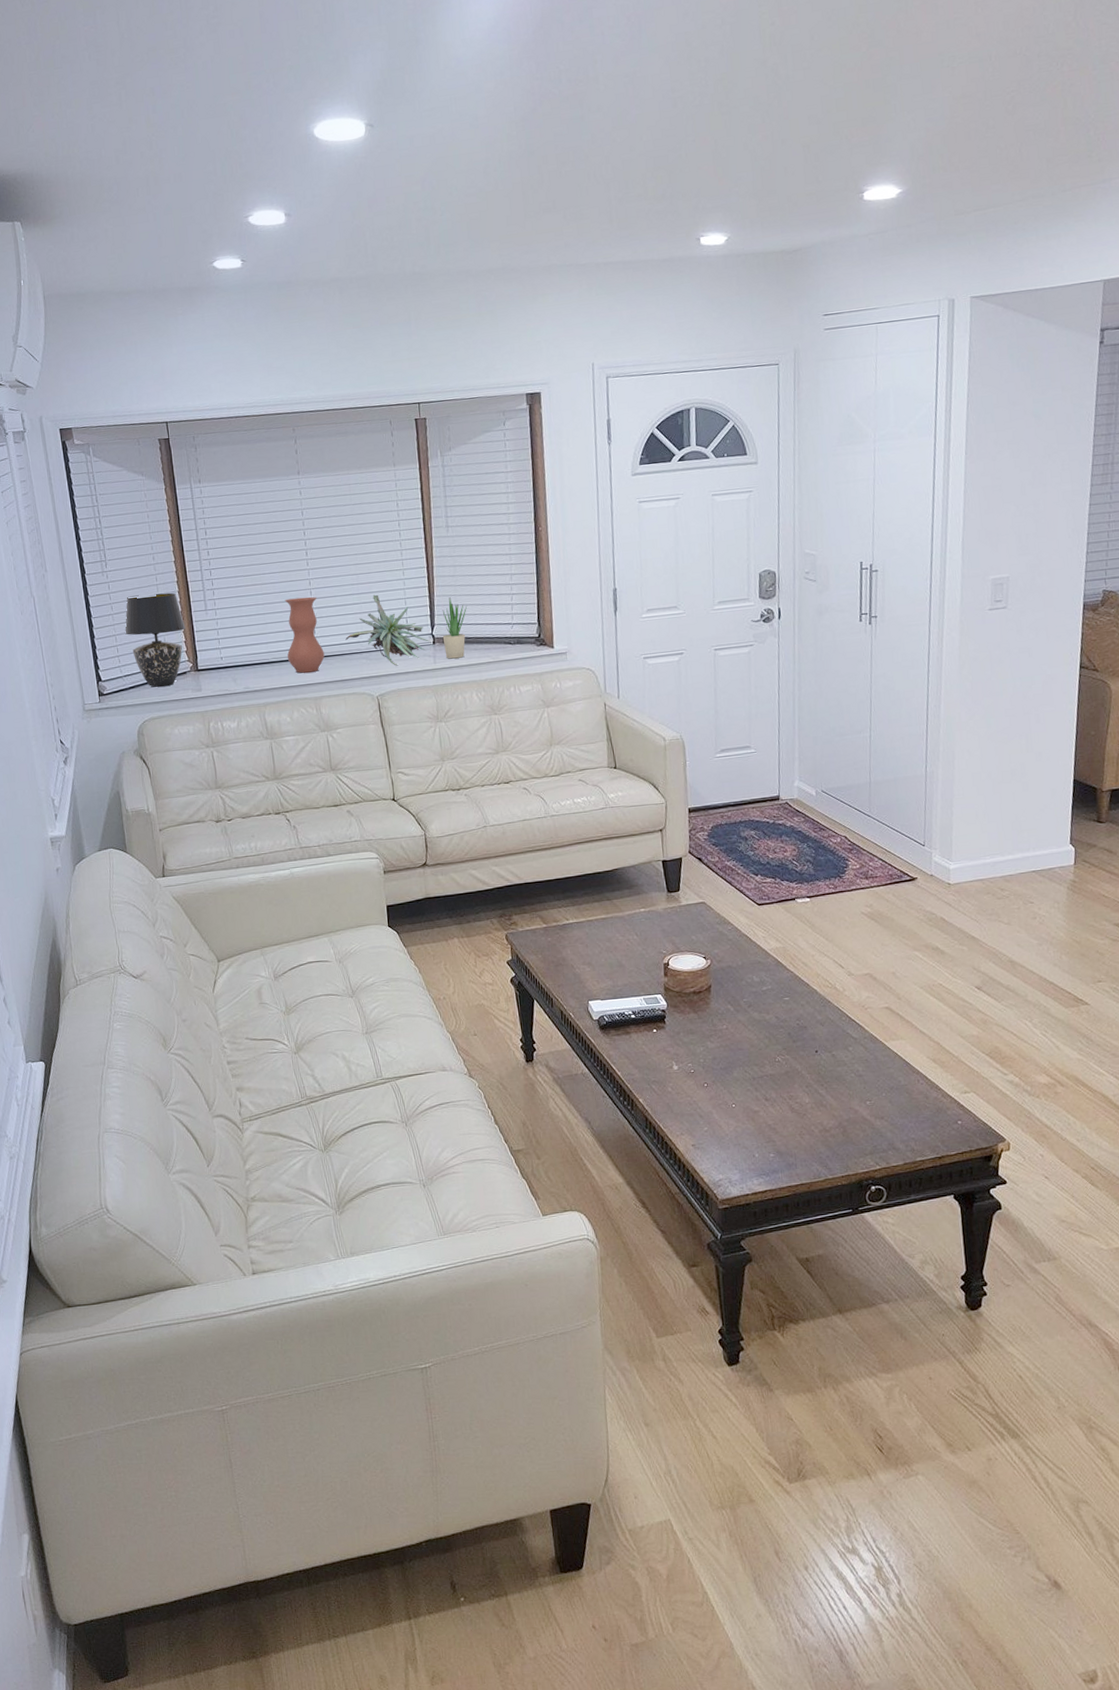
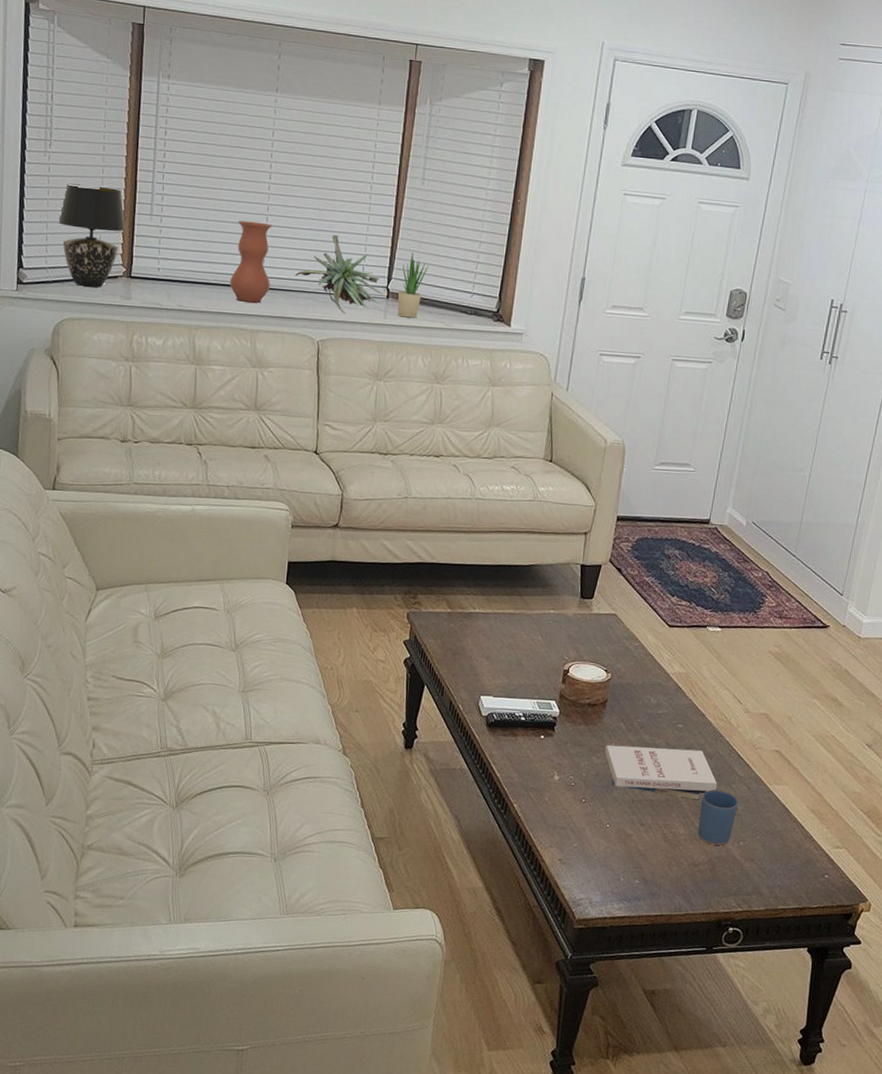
books: none [717,1019,834,1068] -> present [604,744,718,801]
mug: none [820,1054,859,1109] -> present [698,789,739,846]

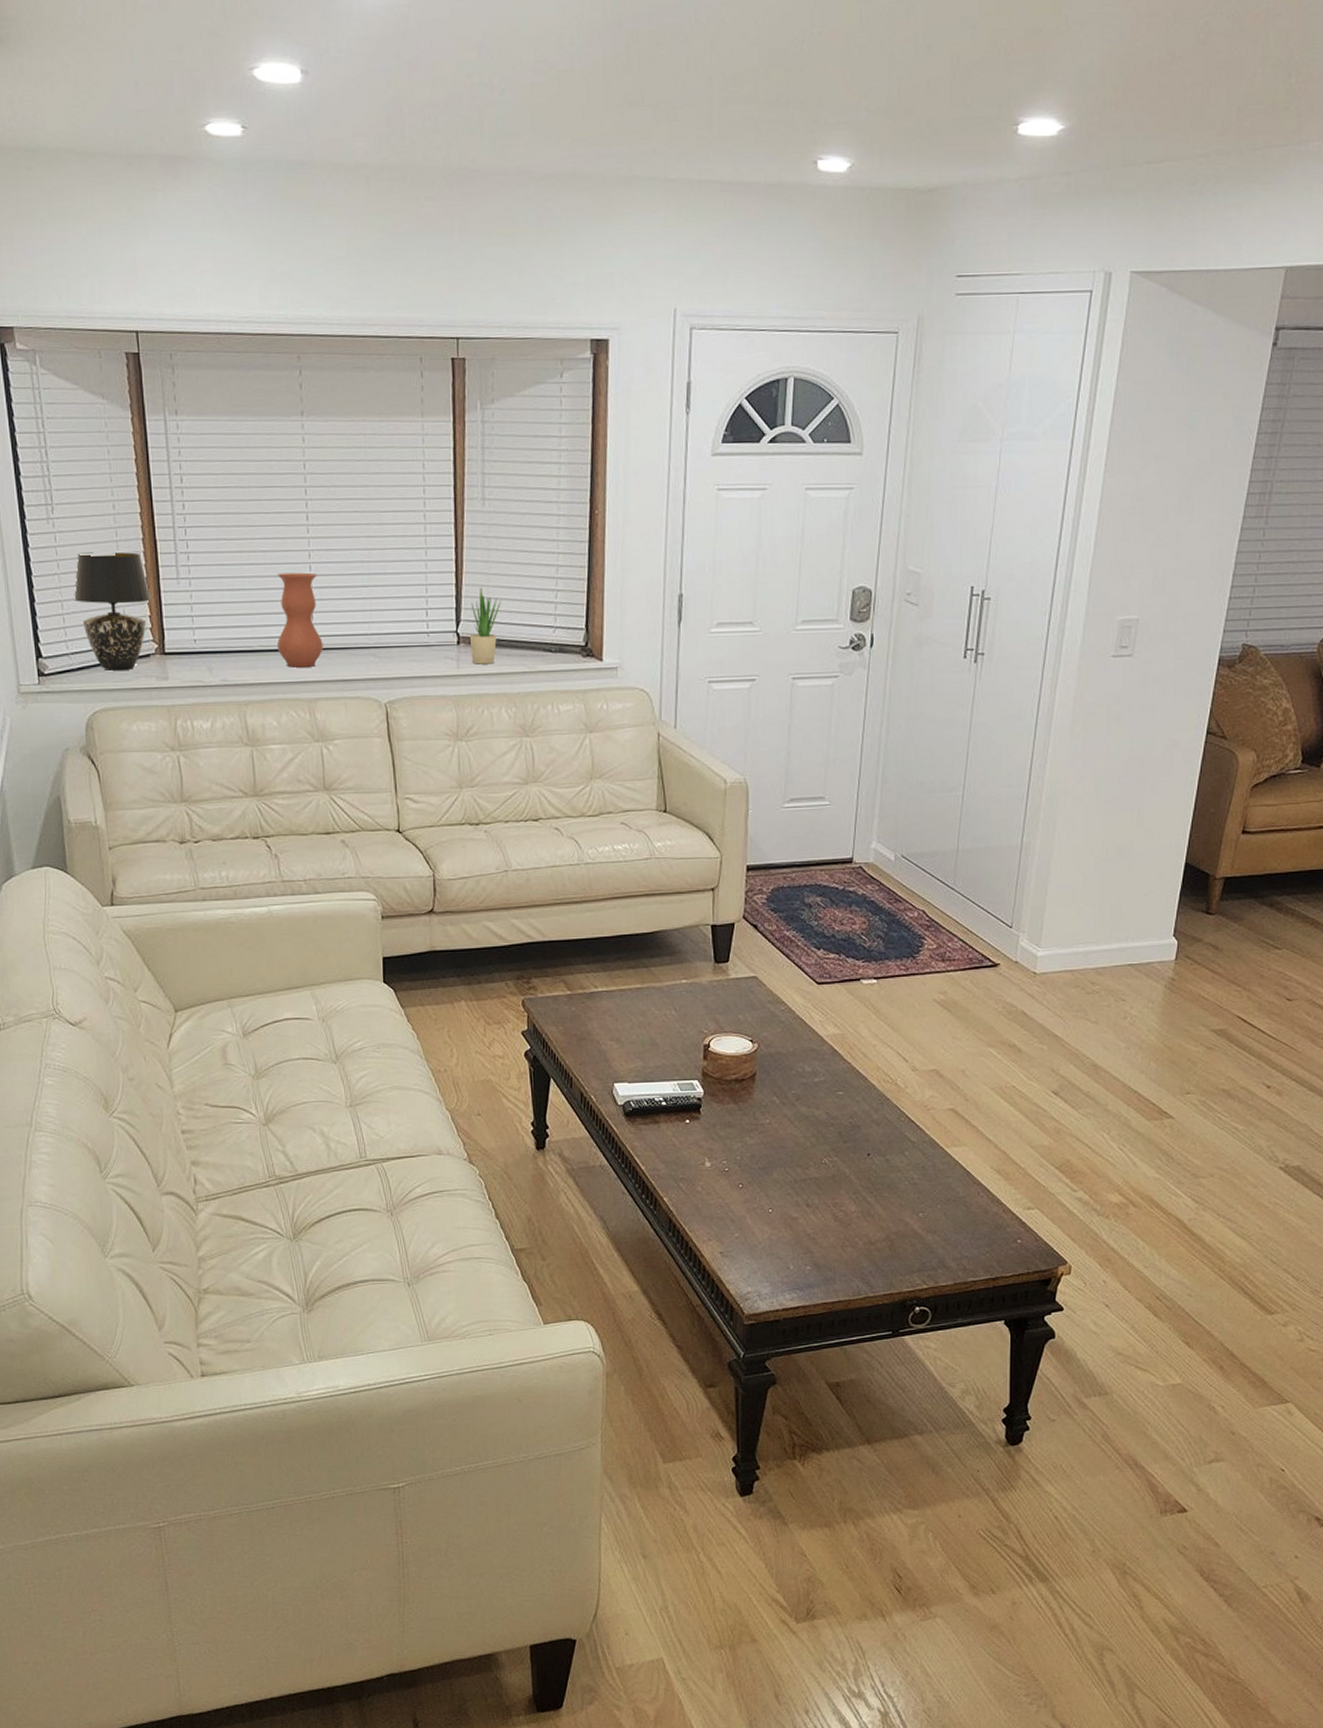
plant: present [295,234,383,314] -> none [350,577,452,668]
books: present [604,744,718,801] -> none [758,1118,889,1173]
mug: present [698,789,739,846] -> none [871,1159,914,1220]

